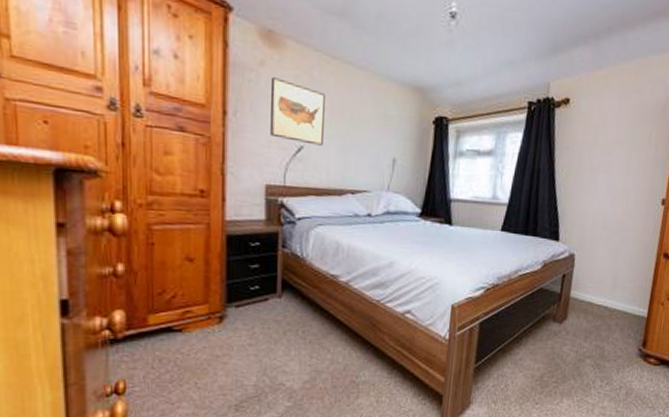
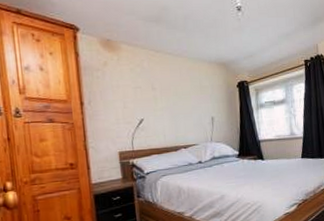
wall art: present [270,77,325,146] -> none [113,72,158,117]

